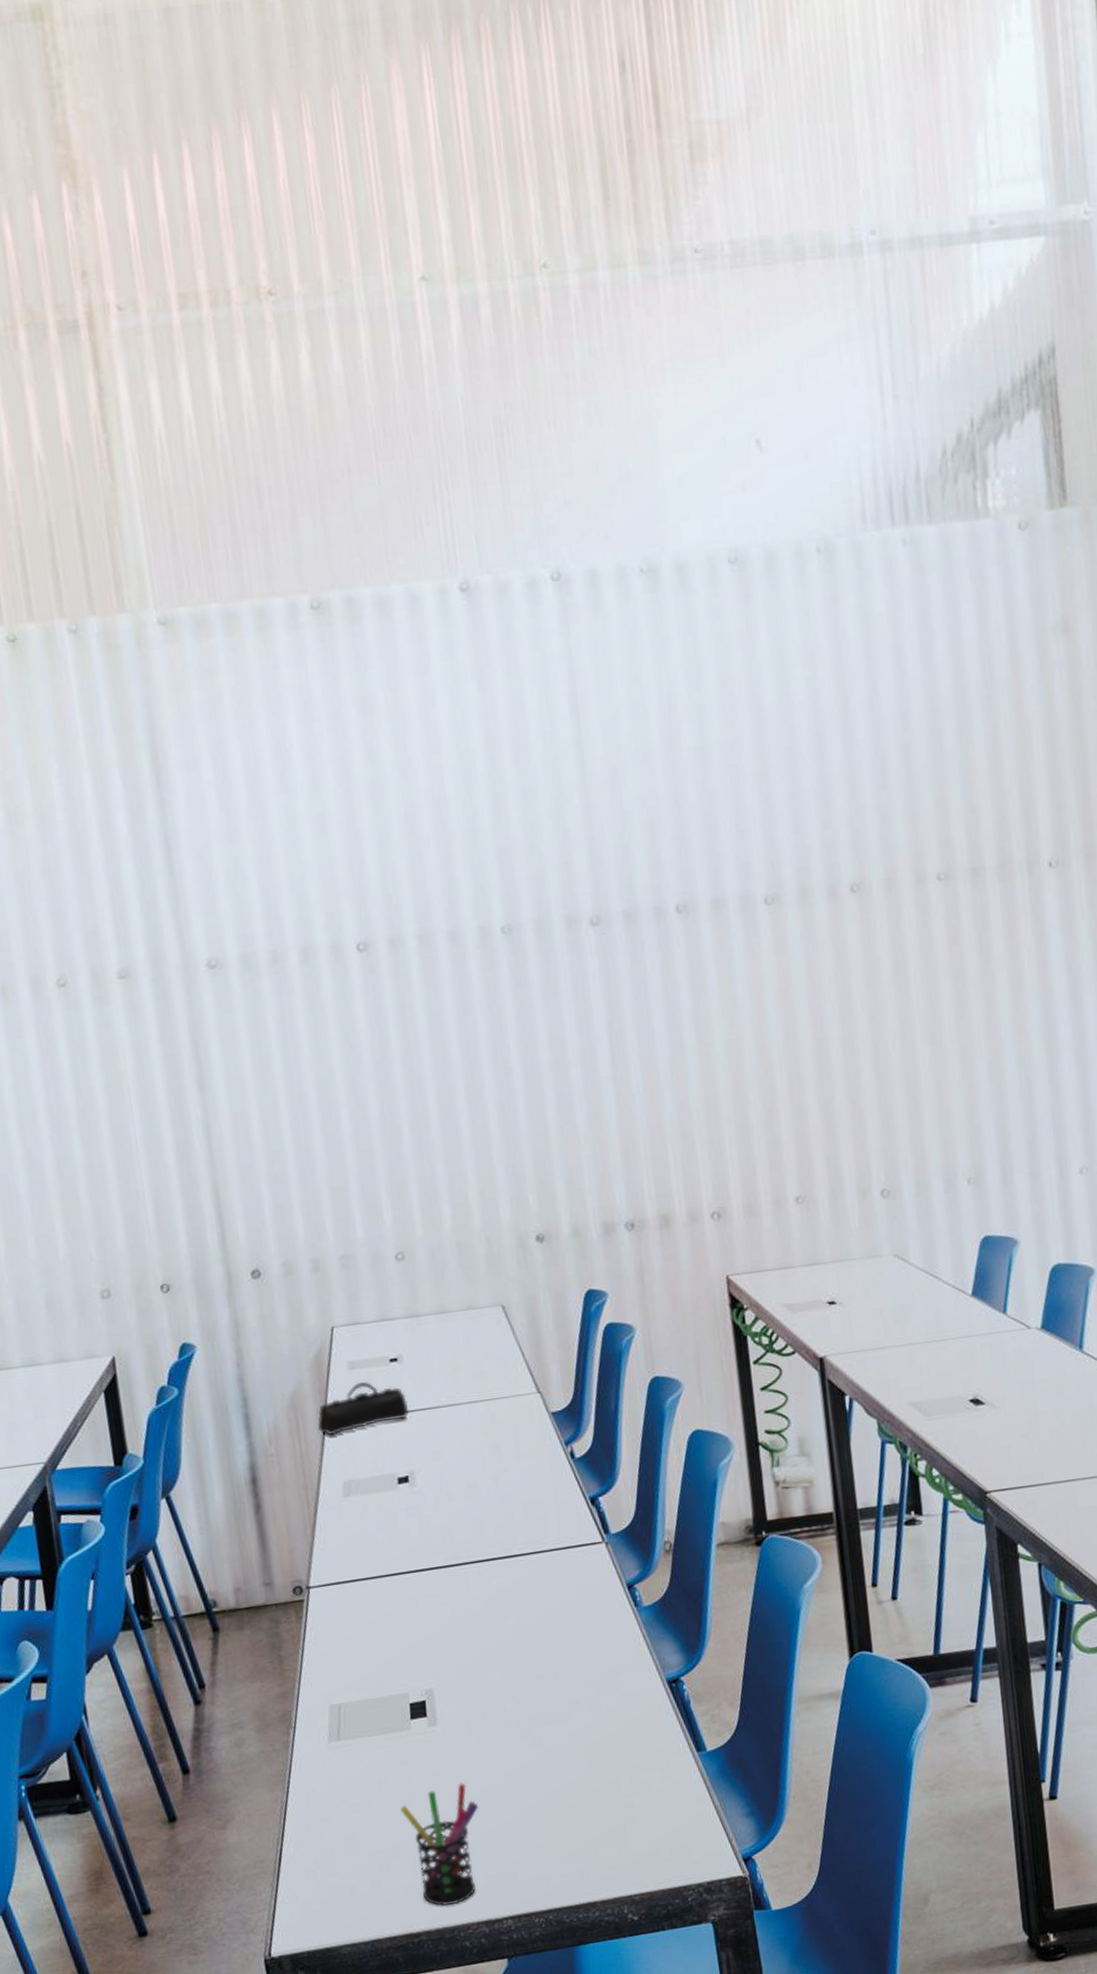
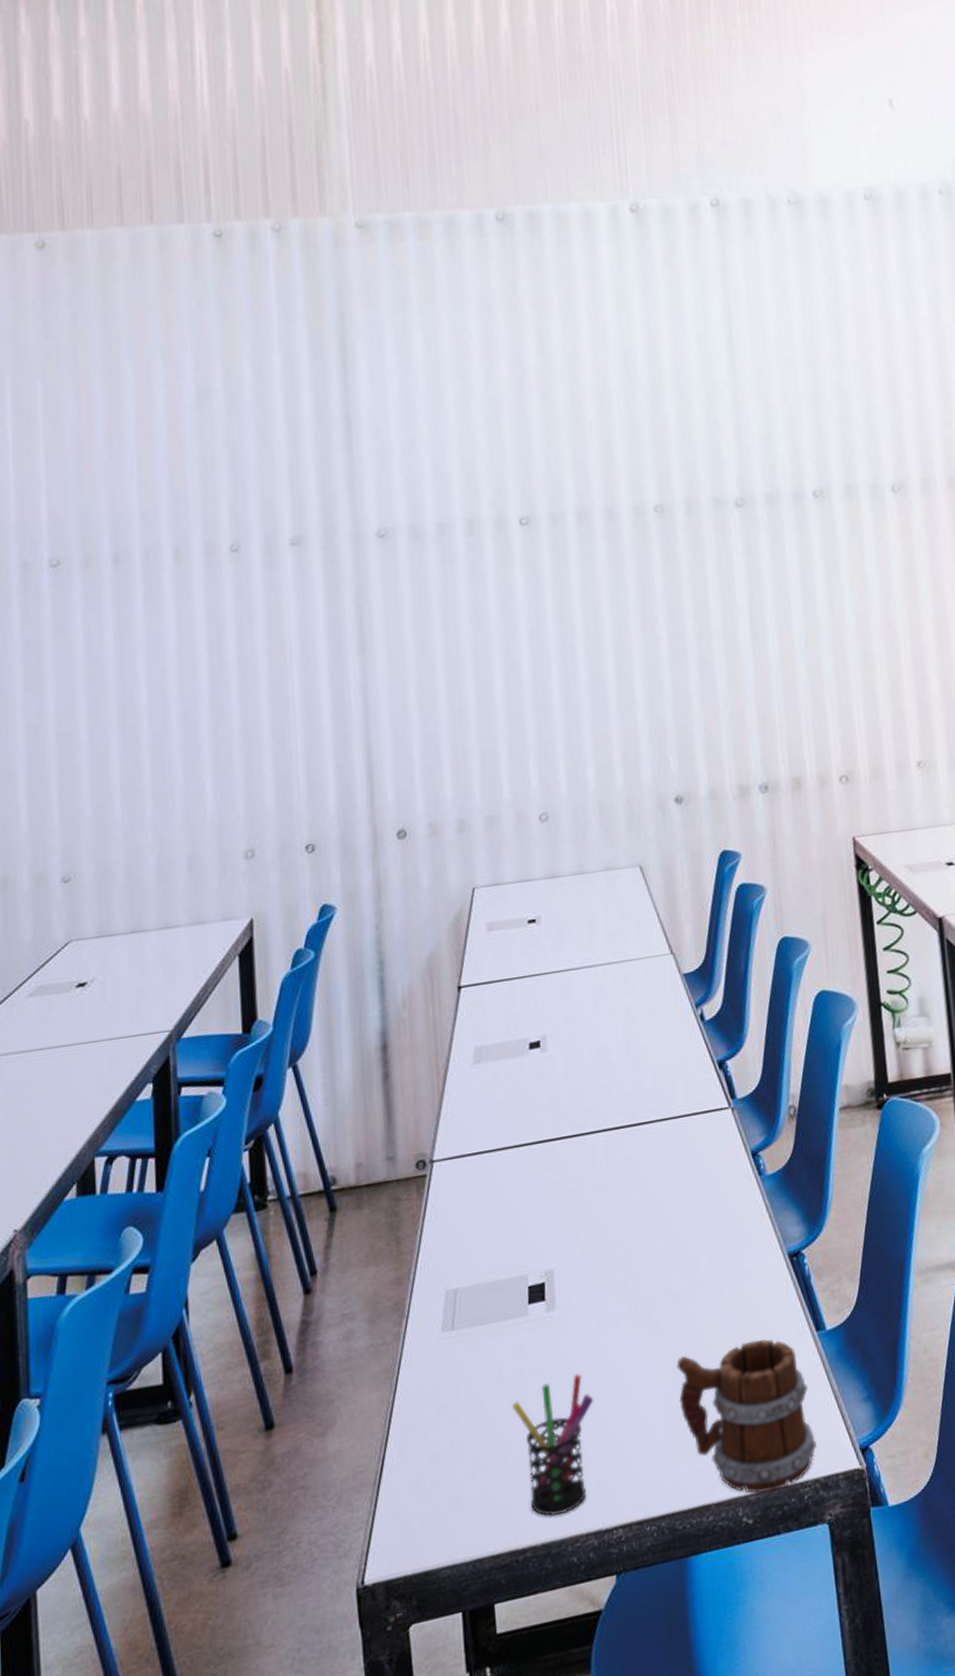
pencil case: present [317,1382,410,1436] -> none [452,944,545,1000]
mug: none [558,1758,699,1894] -> present [676,1339,817,1494]

